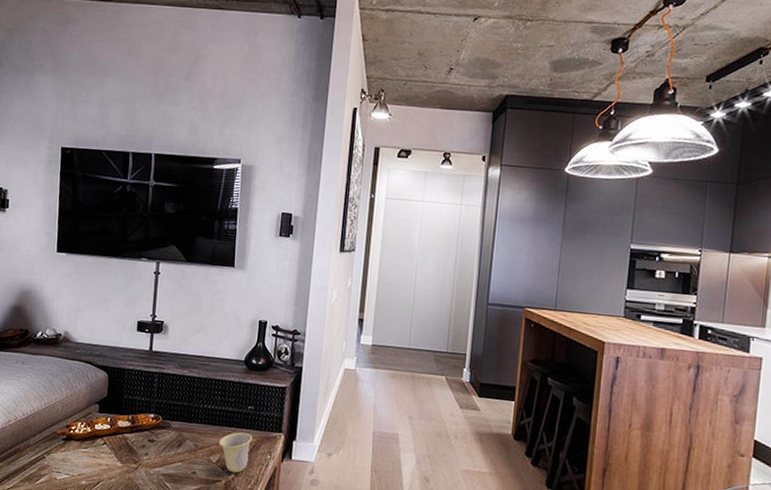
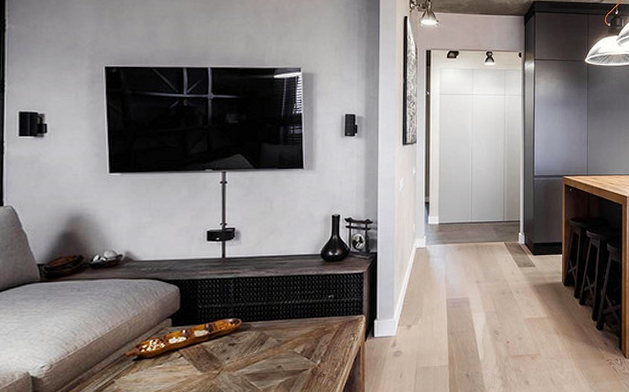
cup: present [219,432,253,474] -> none [302,320,336,360]

